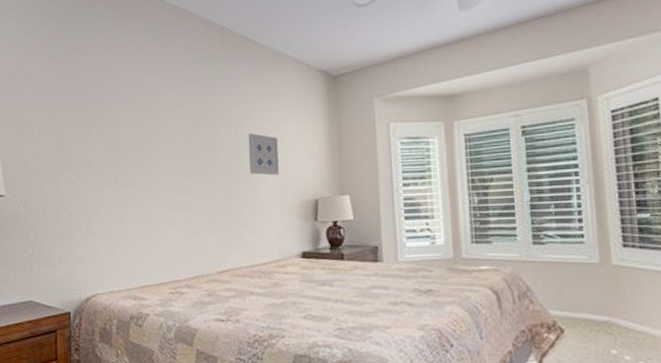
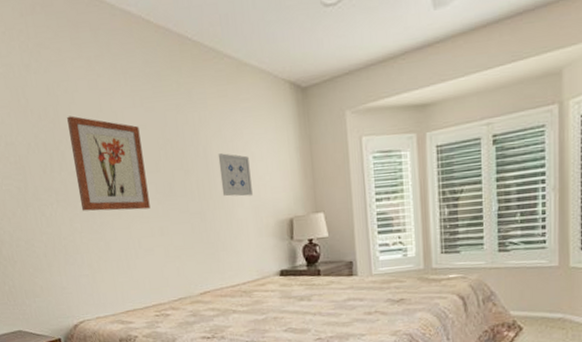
wall art: none [109,94,177,184] -> present [67,115,151,211]

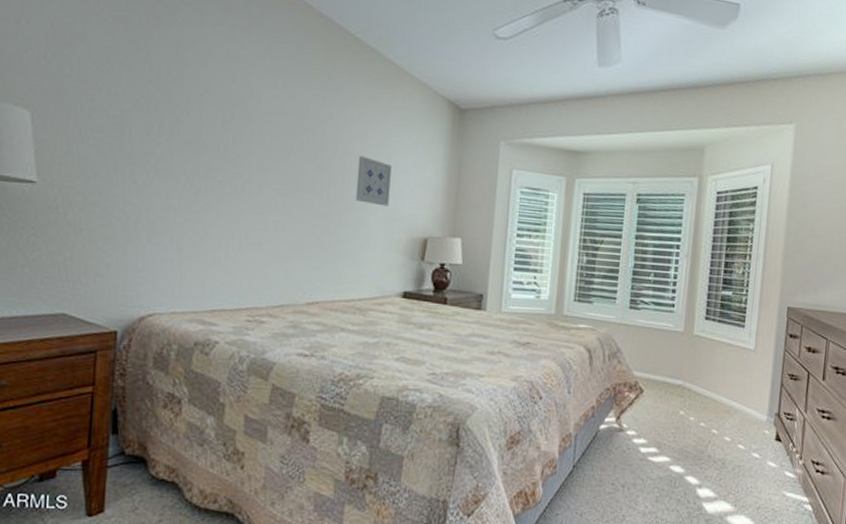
wall art: present [67,115,151,211] -> none [184,80,275,199]

